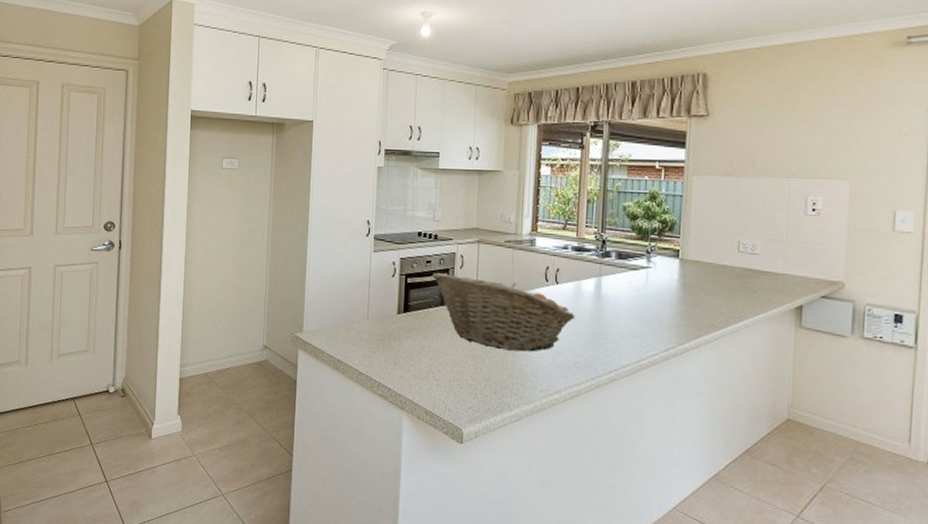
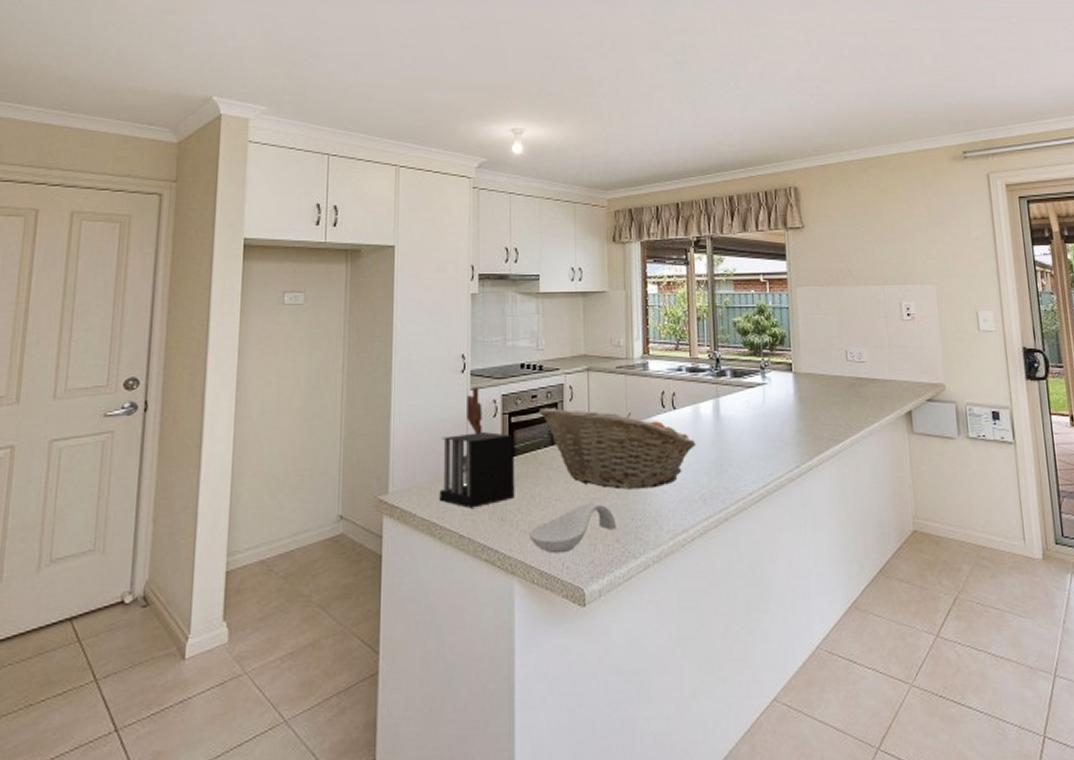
knife block: none [344,250,410,352] -> present [439,387,515,508]
spoon rest: none [418,357,495,398] -> present [529,502,617,554]

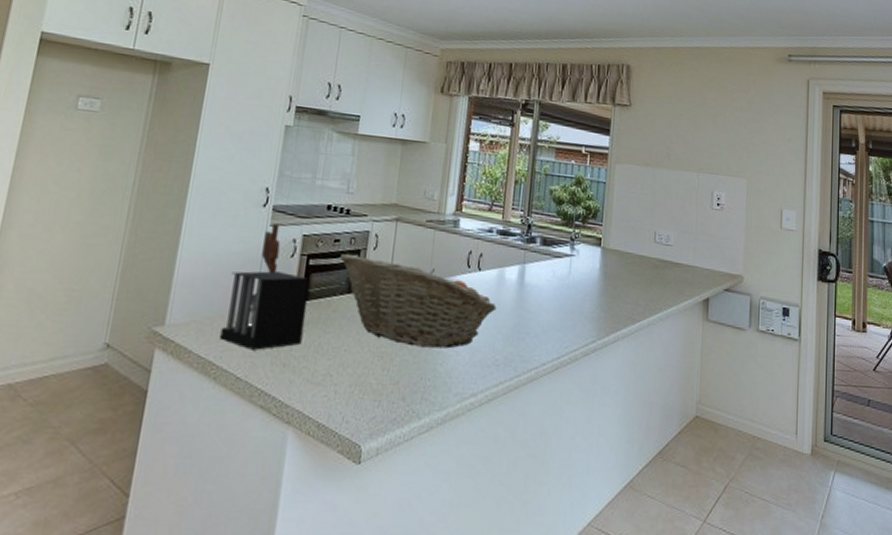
spoon rest: present [529,502,617,554] -> none [311,356,405,407]

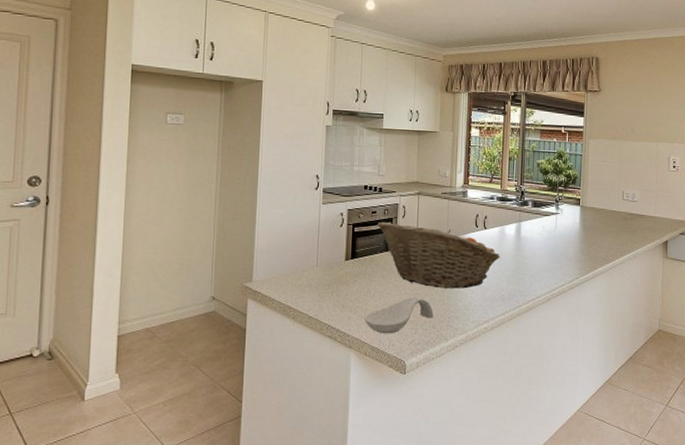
knife block: present [219,223,311,350] -> none [294,202,357,296]
spoon rest: none [311,356,405,407] -> present [365,296,434,334]

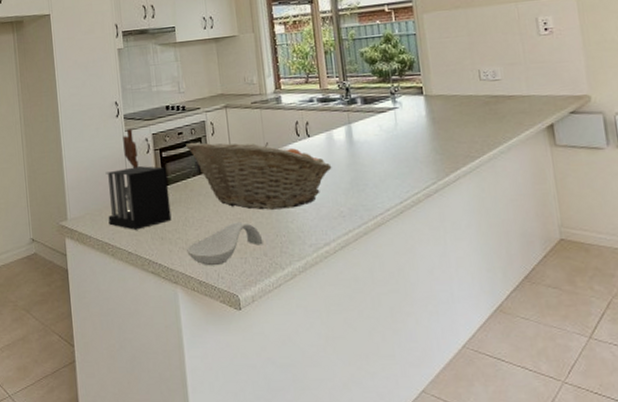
knife block: none [294,202,357,296] -> present [105,129,172,230]

